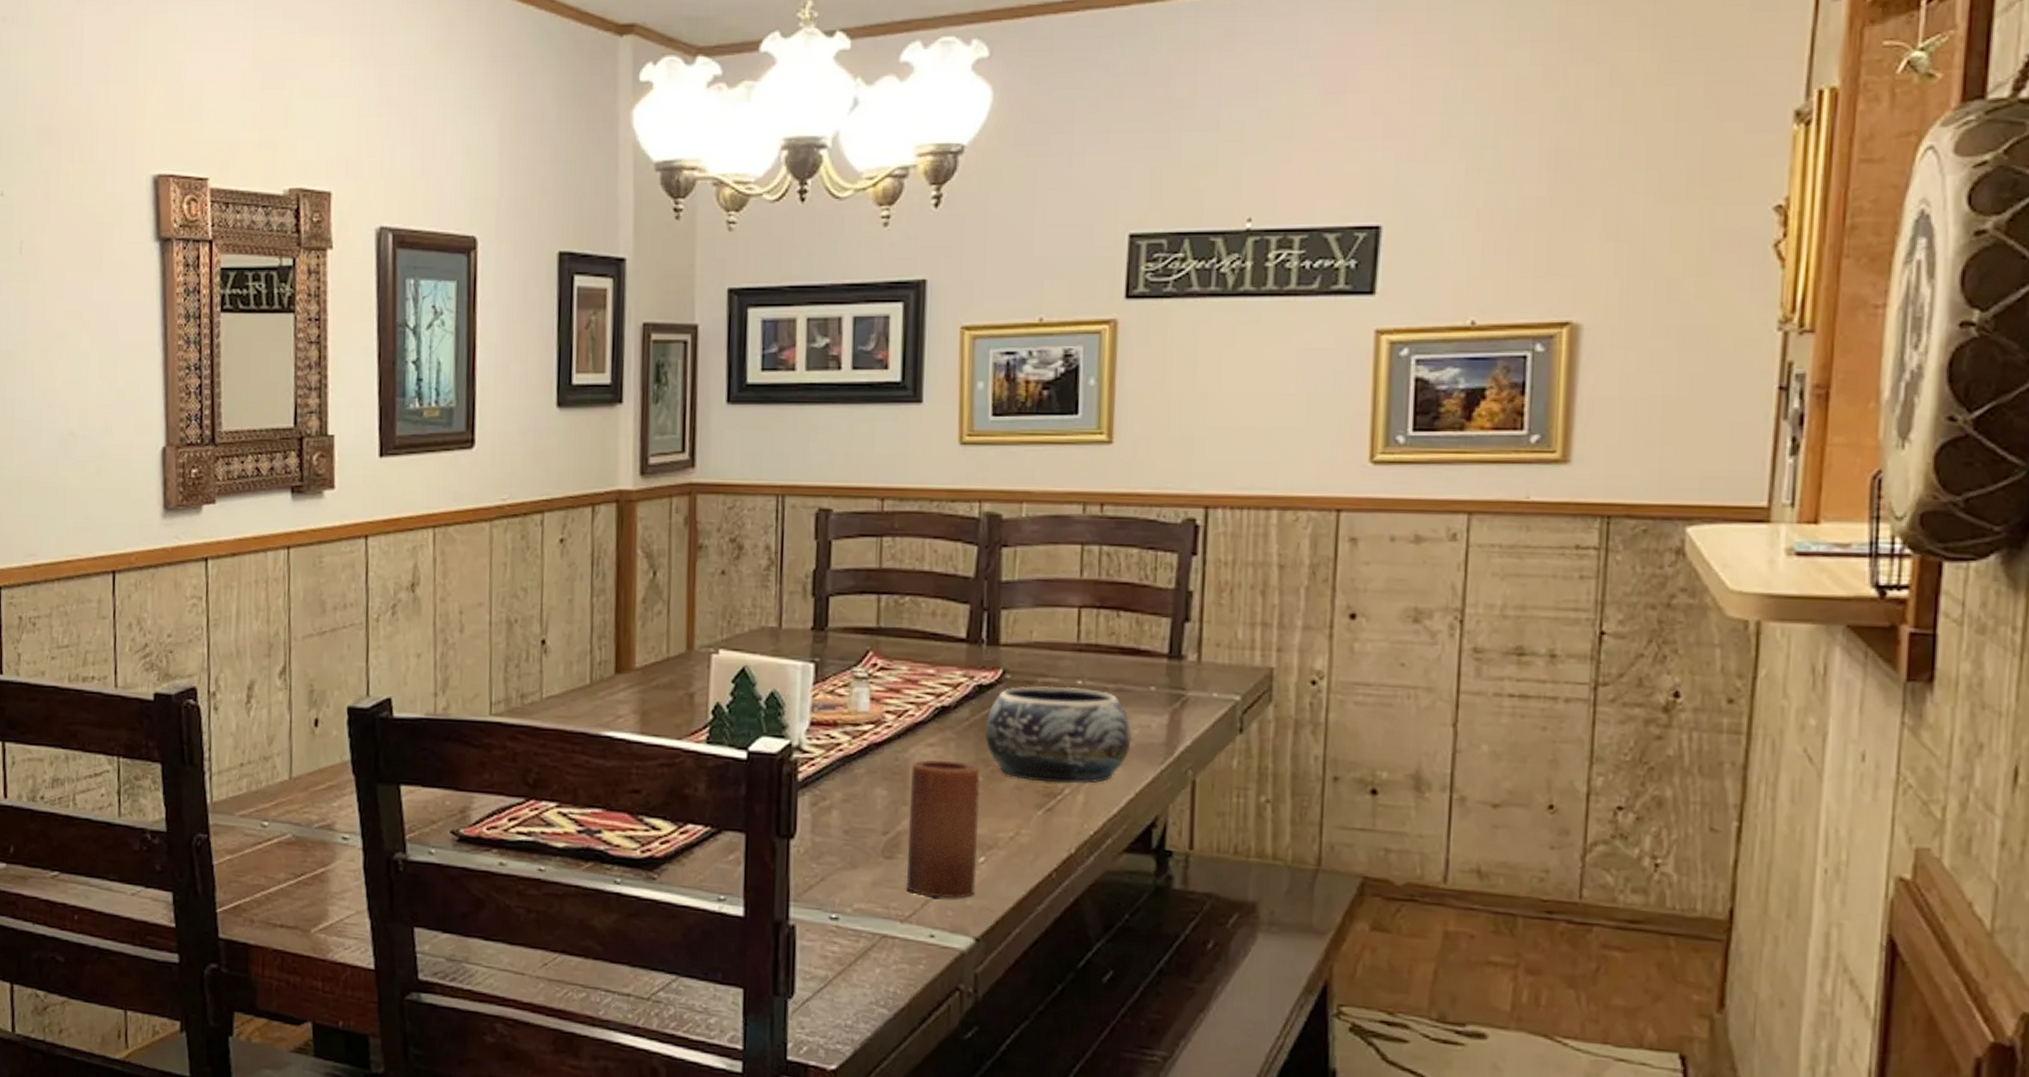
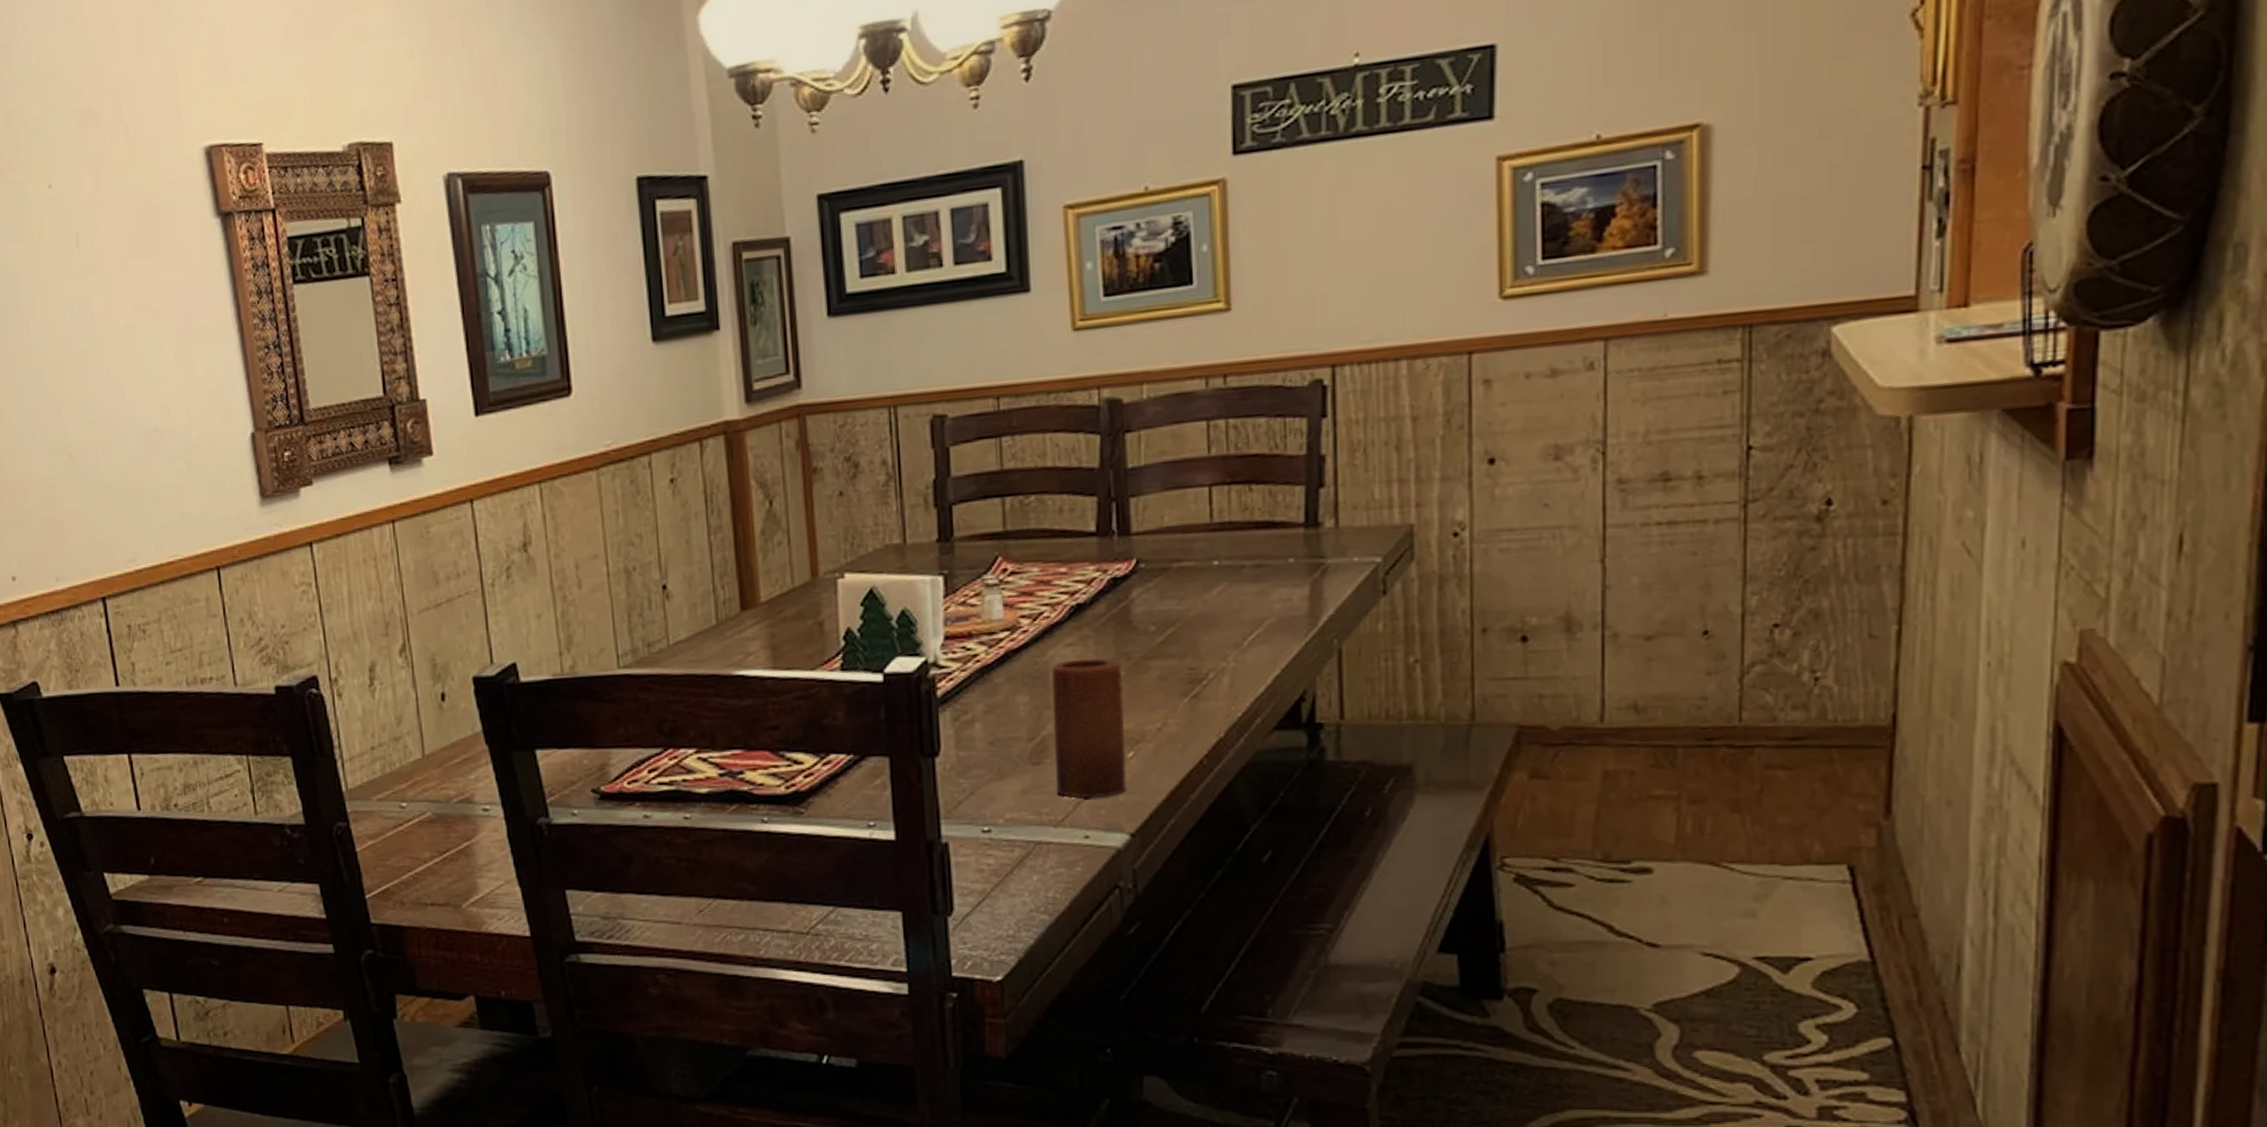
decorative bowl: present [984,685,1132,784] -> none [1122,568,1273,670]

